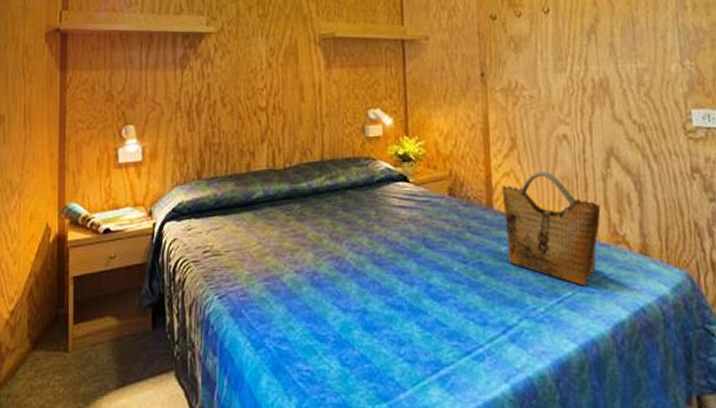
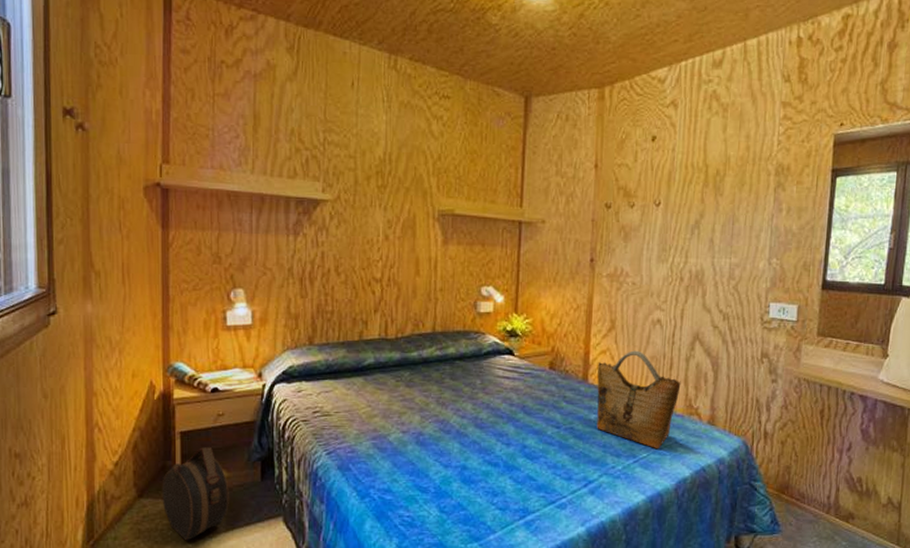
hat box: none [54,293,120,399] -> present [162,447,229,541]

